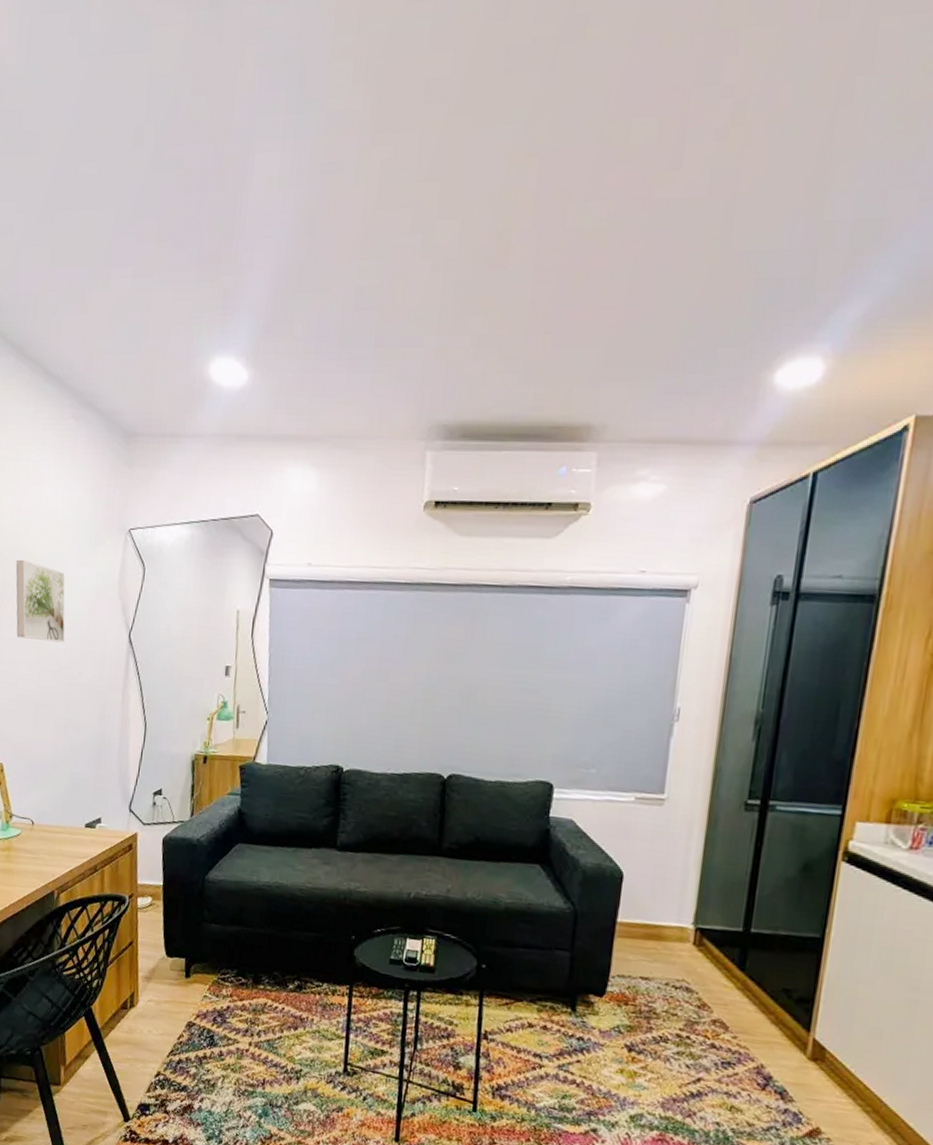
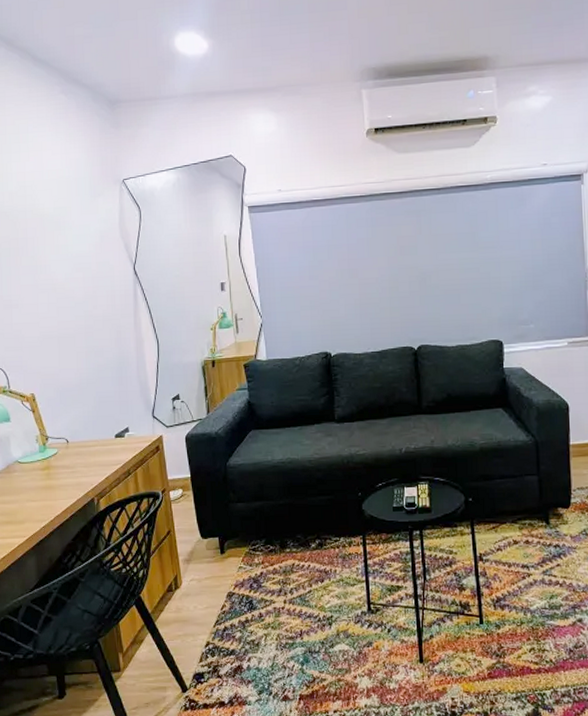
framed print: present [15,559,65,643] -> none [26,216,77,283]

